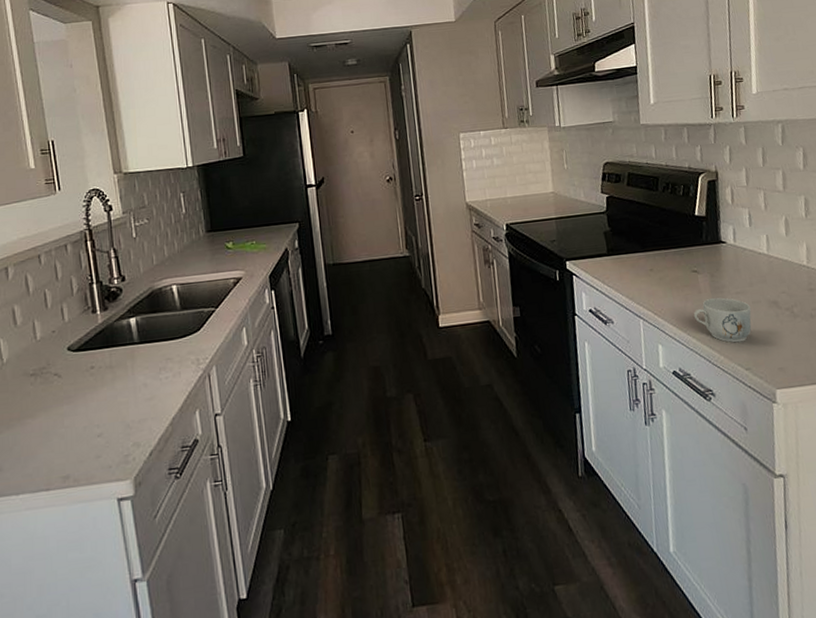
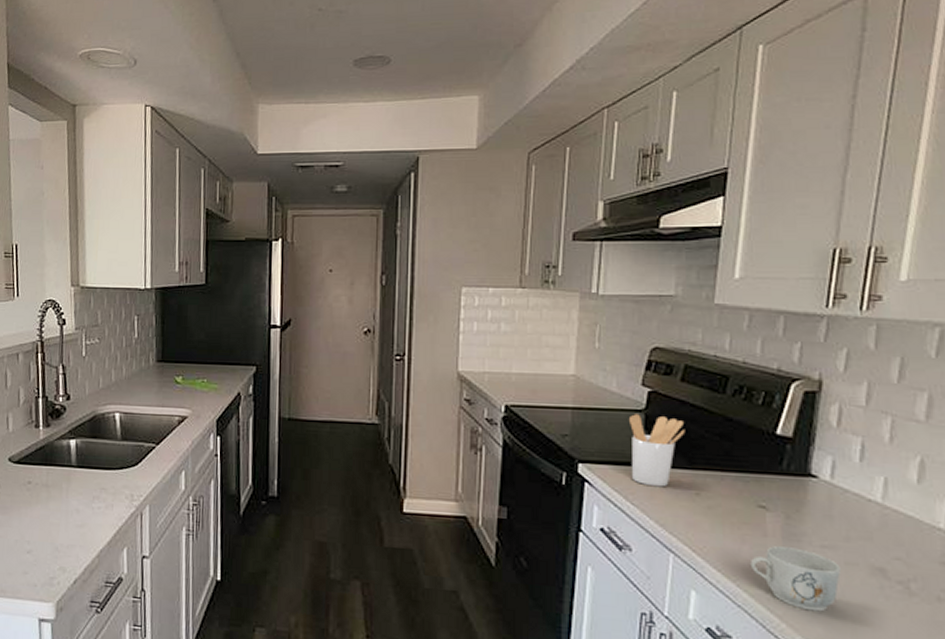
utensil holder: none [597,214,636,270] -> present [630,414,685,487]

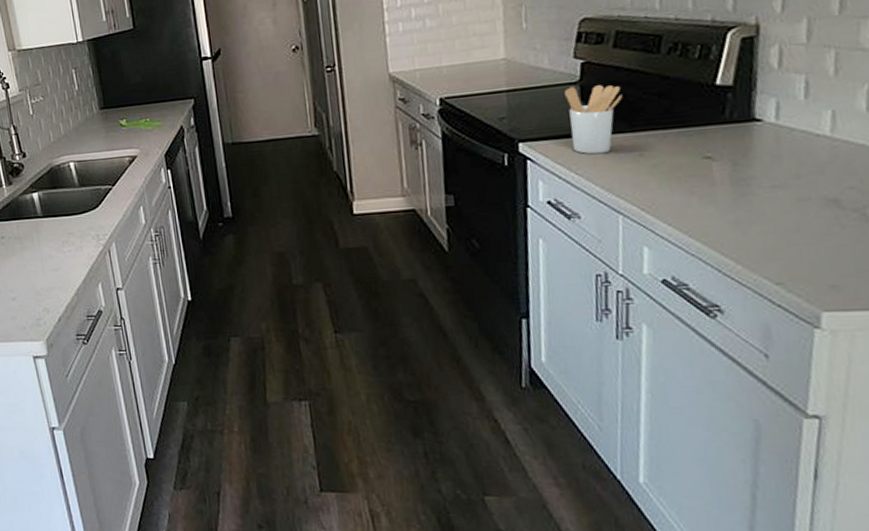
mug: present [749,546,841,612] -> none [700,192,794,250]

